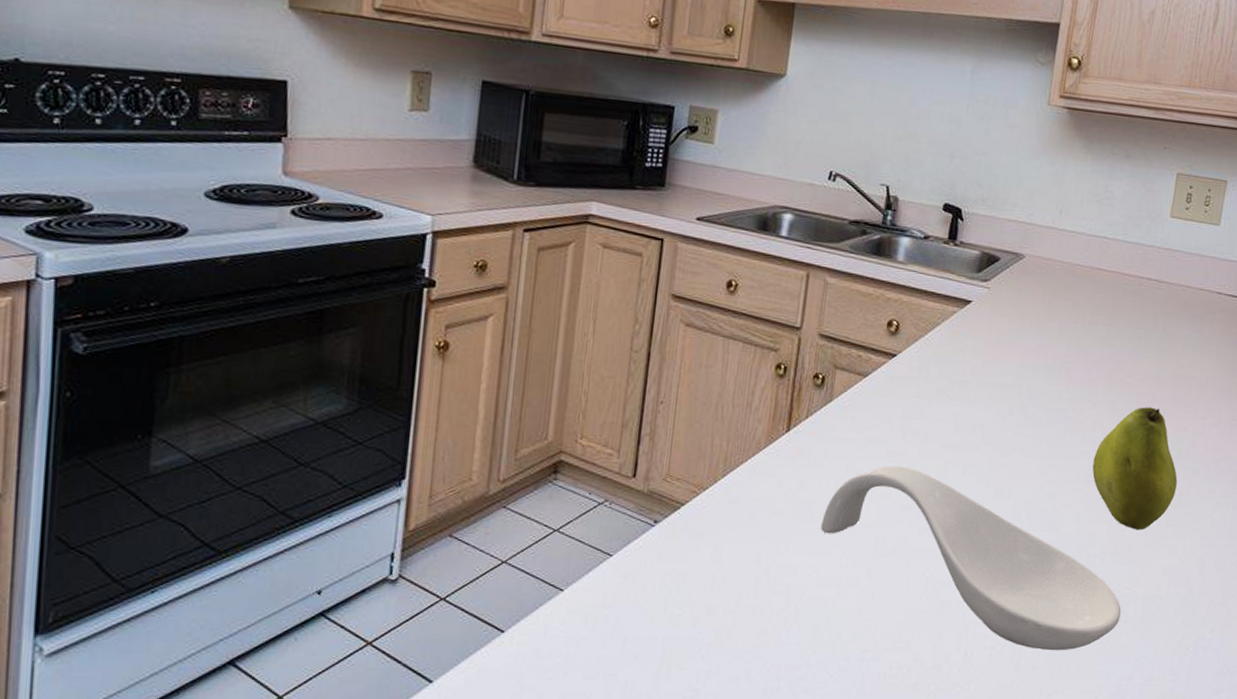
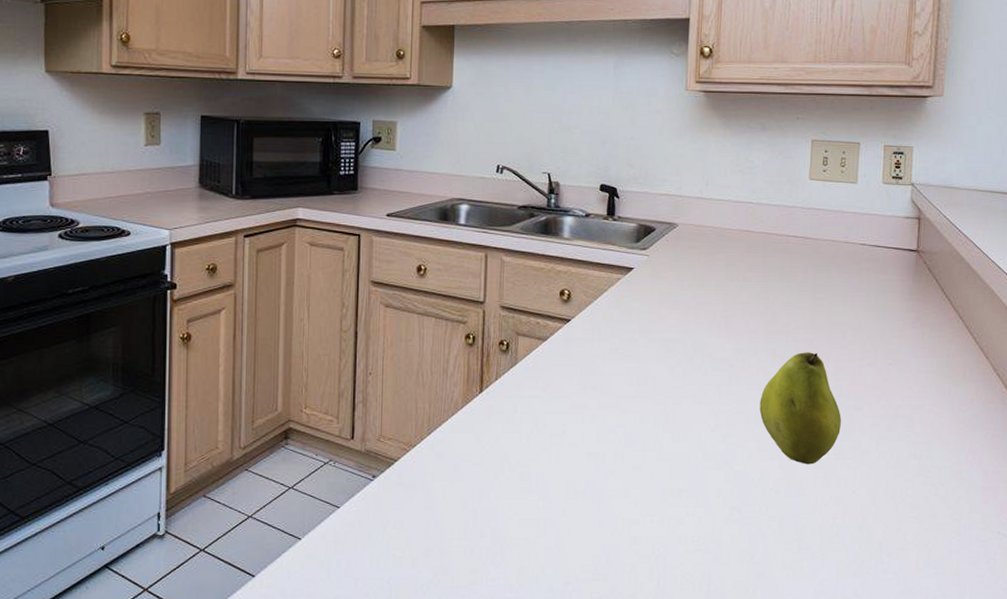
spoon rest: present [821,466,1121,651] -> none [517,418,800,578]

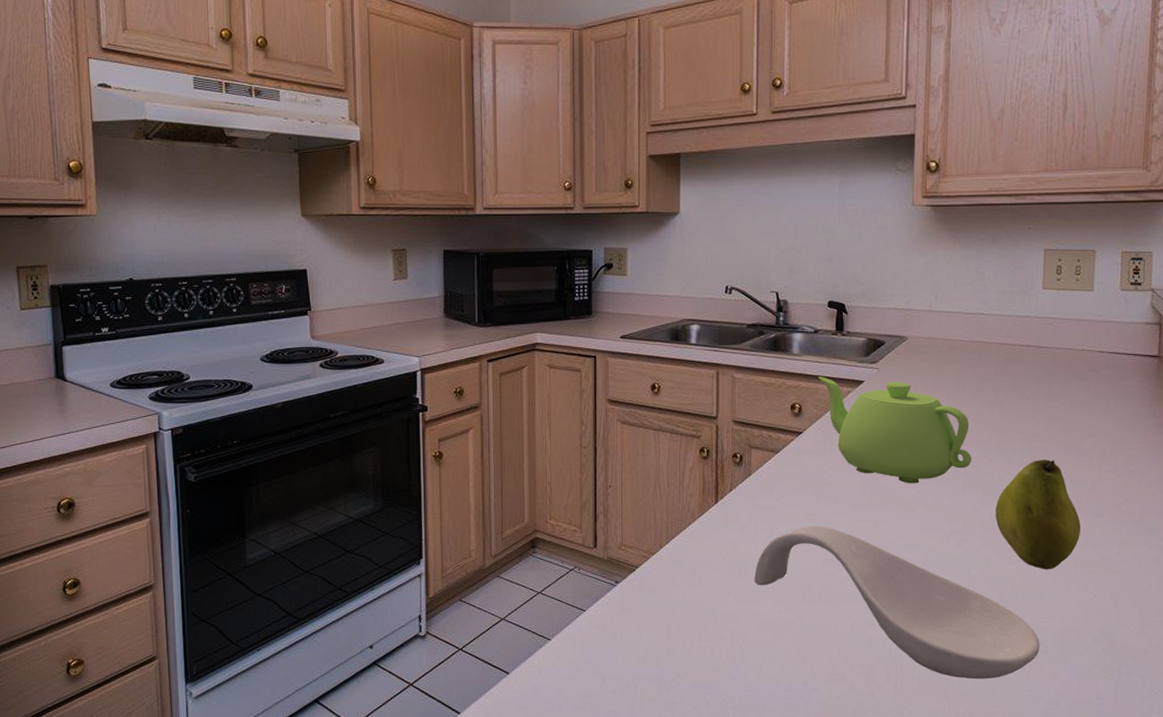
spoon rest: none [517,418,800,578] -> present [754,526,1040,680]
teapot: none [588,262,738,375] -> present [818,377,972,484]

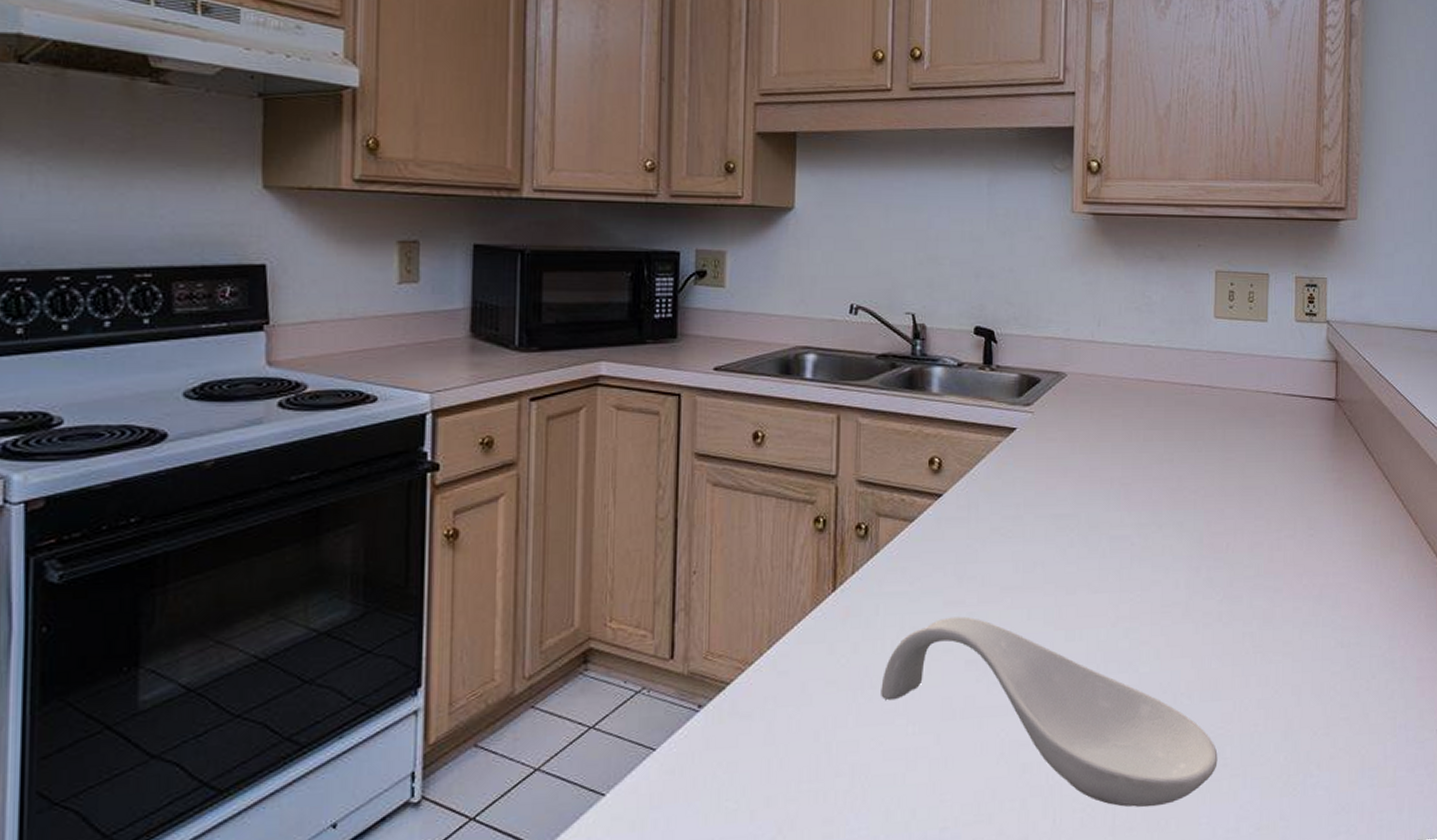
teapot: present [818,377,972,484] -> none [962,422,1140,559]
fruit: present [995,459,1081,570] -> none [1166,524,1259,662]

